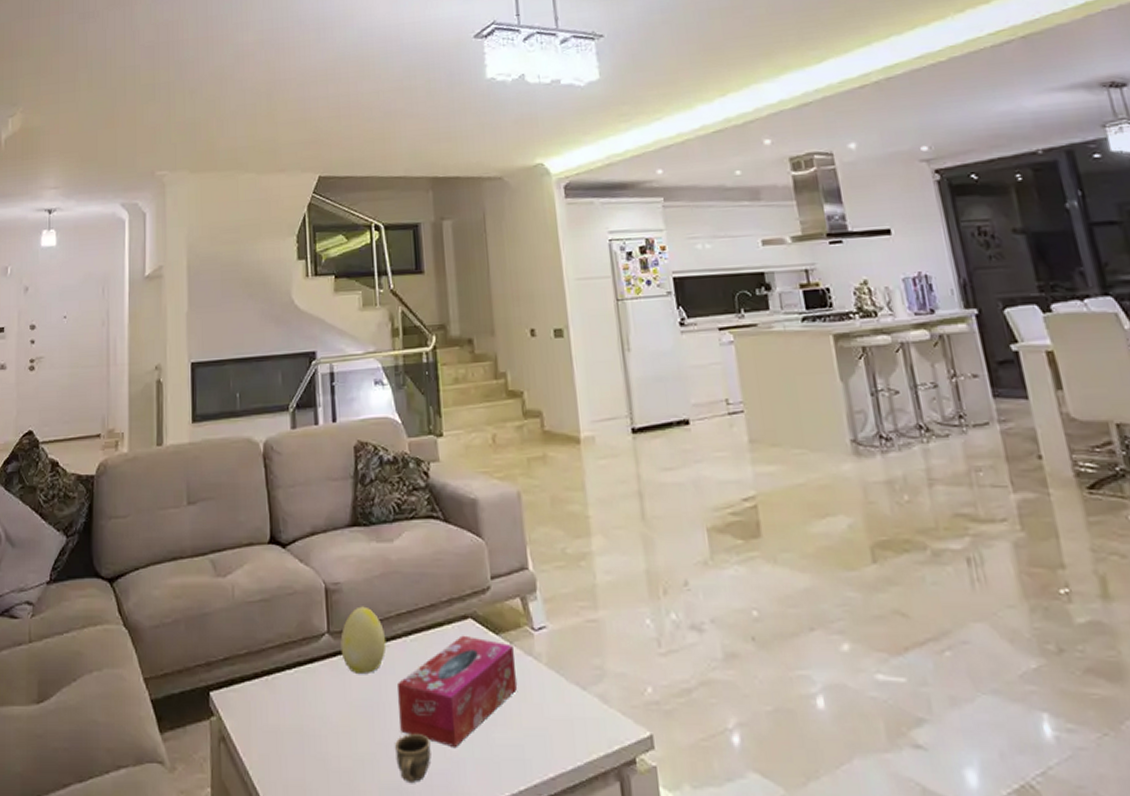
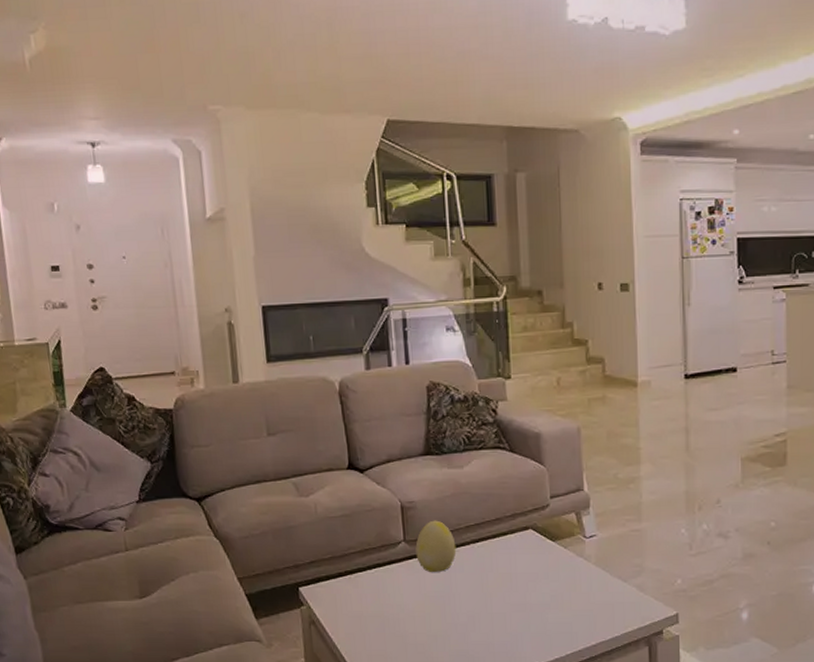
cup: present [395,732,431,784] -> none [464,615,494,652]
tissue box: present [398,635,518,749] -> none [466,542,569,626]

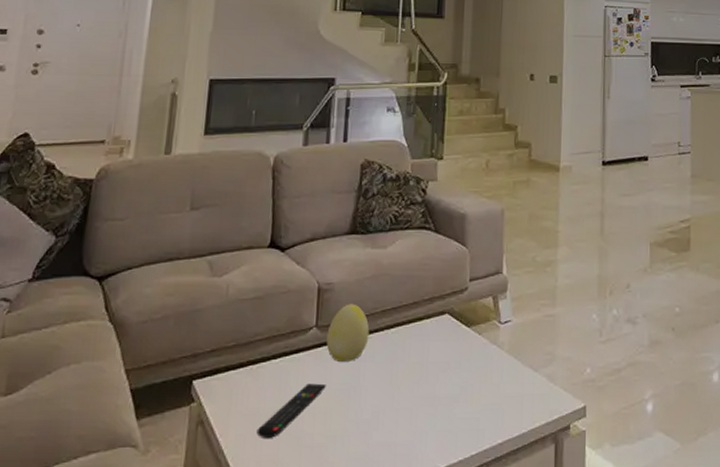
remote control: none [363,591,421,636] -> present [256,383,326,438]

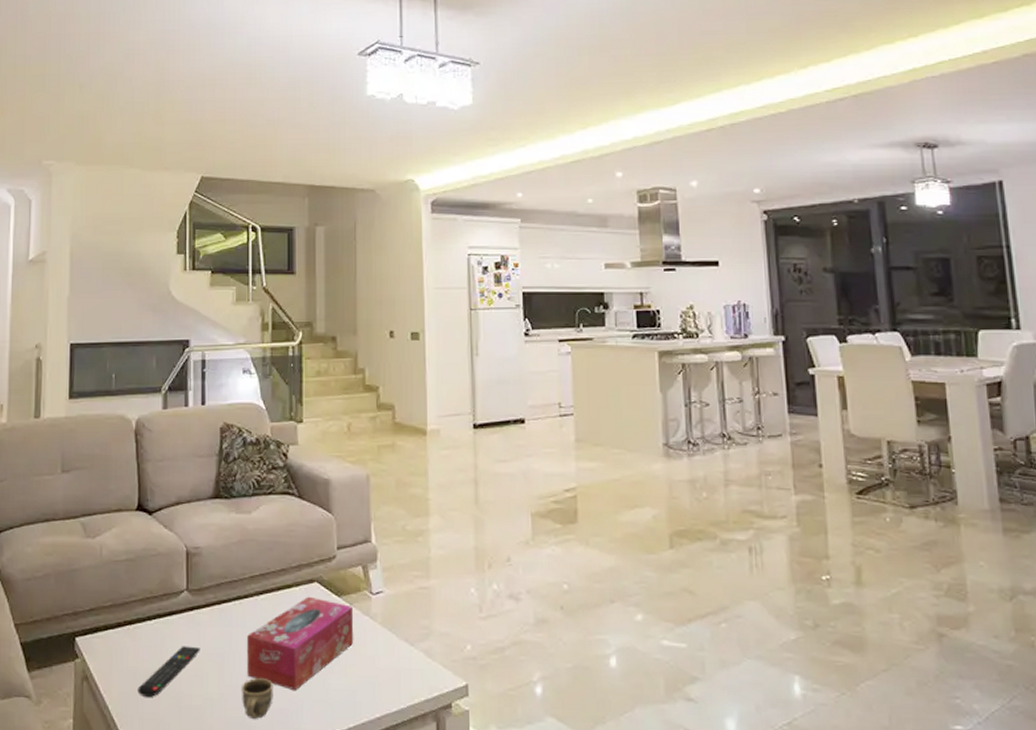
decorative egg: present [326,303,370,362] -> none [198,568,239,626]
cup: none [366,411,399,454] -> present [242,677,273,720]
tissue box: none [373,328,482,423] -> present [247,596,354,691]

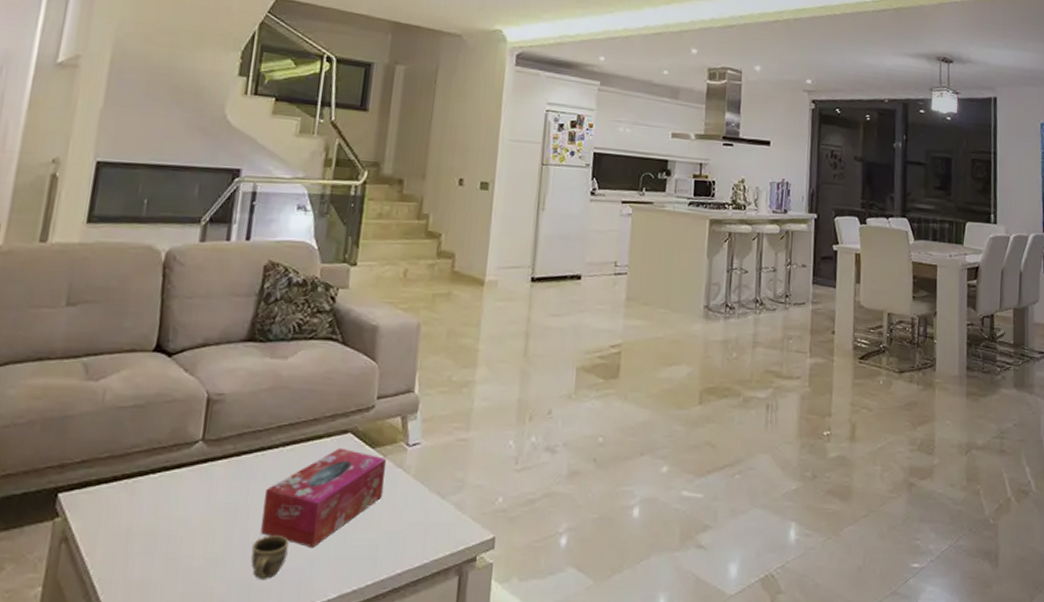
remote control: present [137,646,200,697] -> none [128,501,210,559]

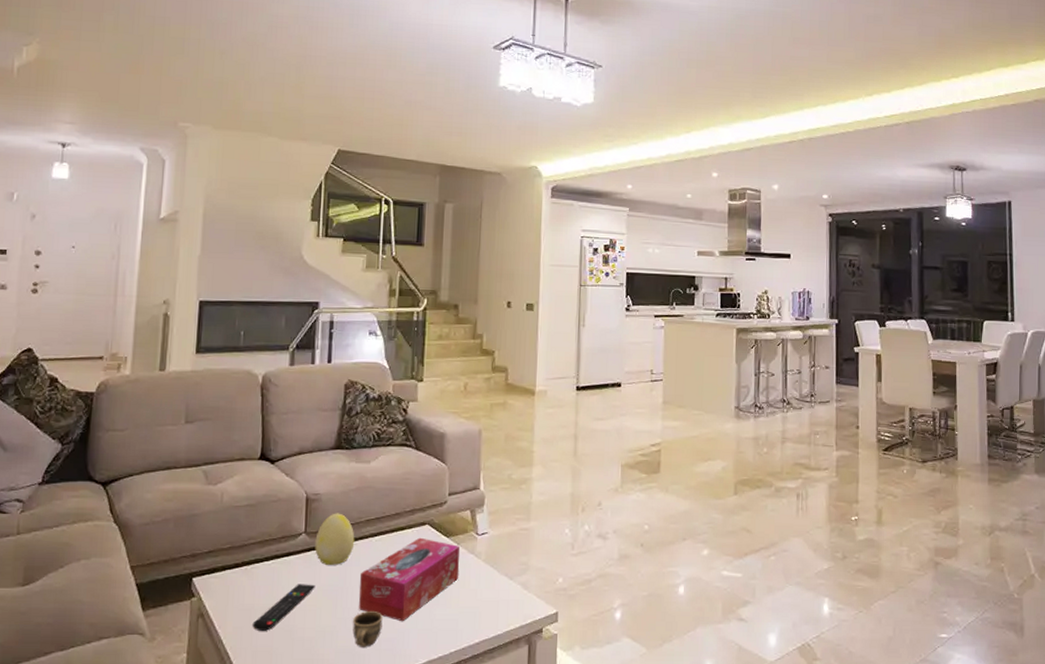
remote control: none [128,501,210,559] -> present [252,584,315,631]
decorative egg: none [213,417,263,479] -> present [315,513,355,565]

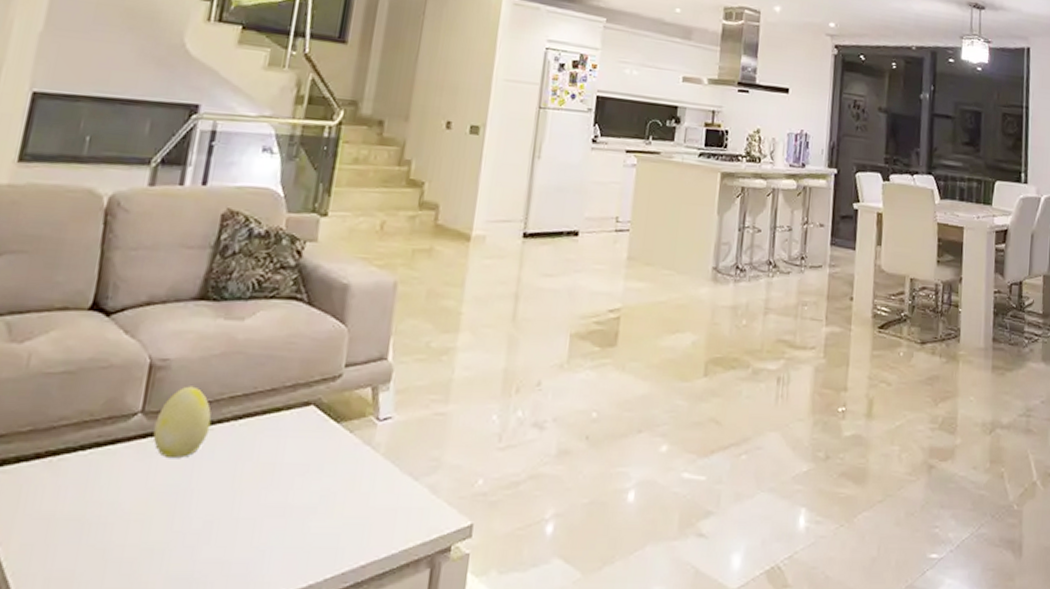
remote control: present [252,584,315,631] -> none [49,483,148,549]
cup: present [352,610,383,649] -> none [192,520,238,574]
tissue box: present [359,537,460,622] -> none [205,422,353,537]

